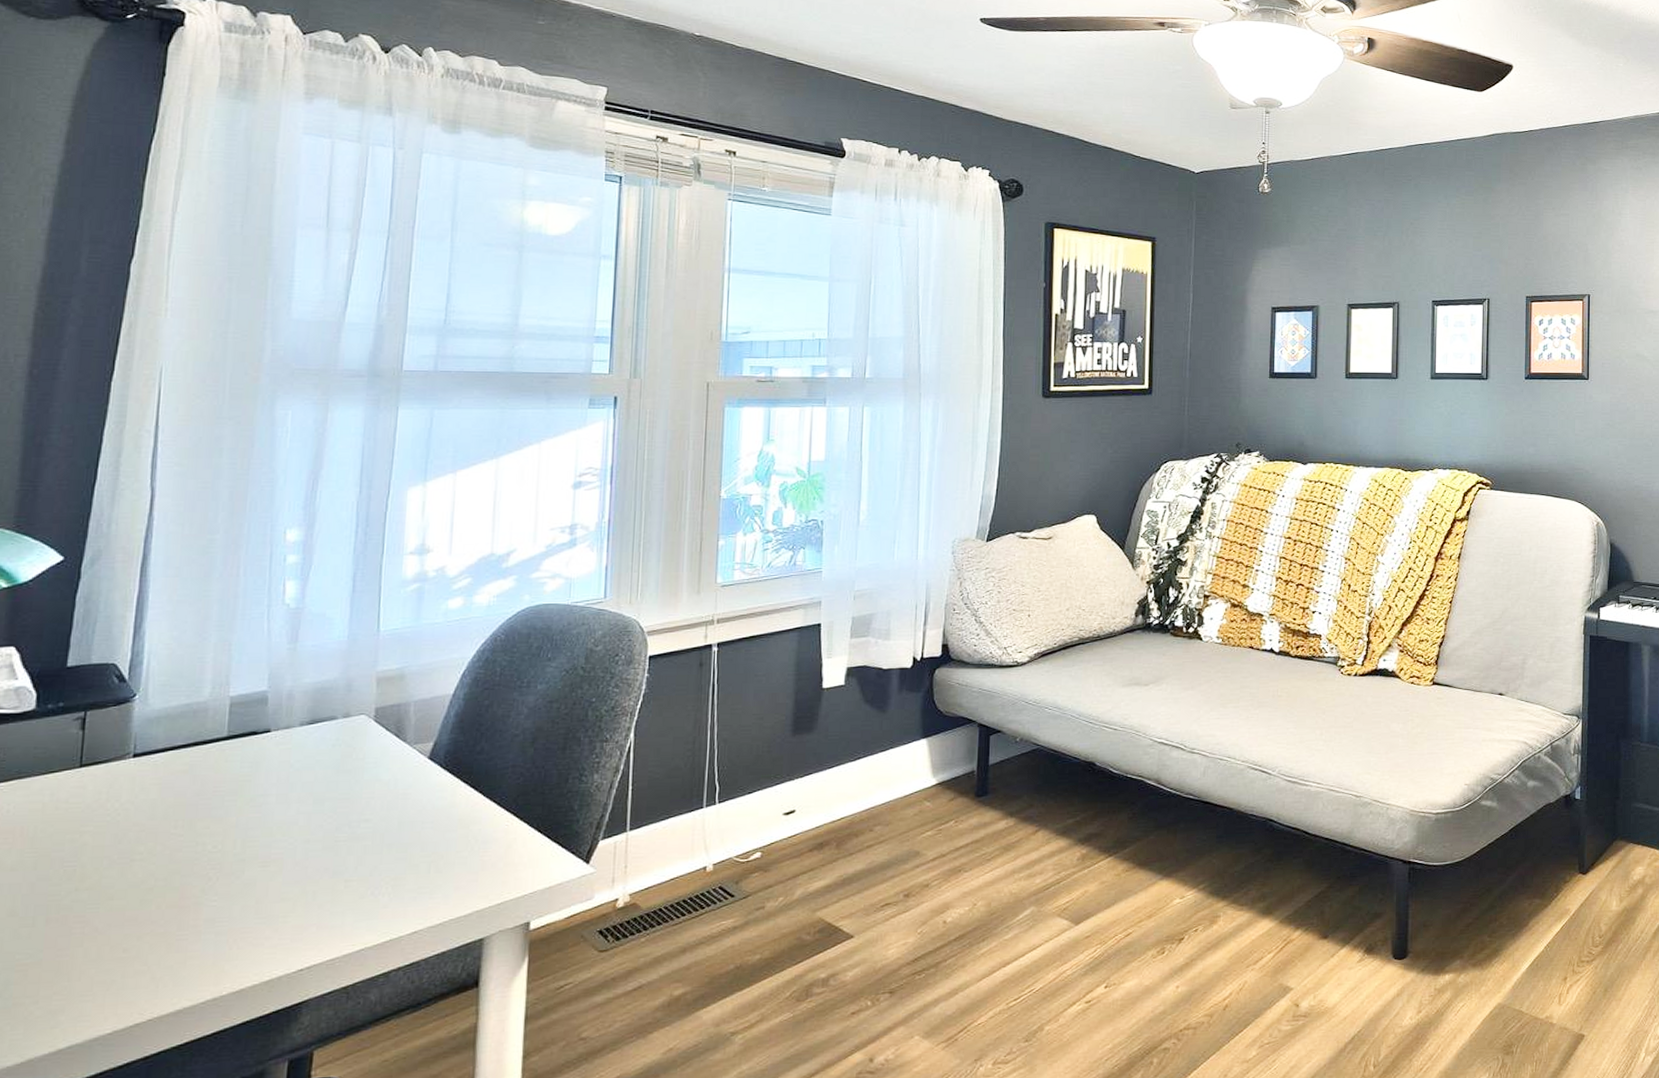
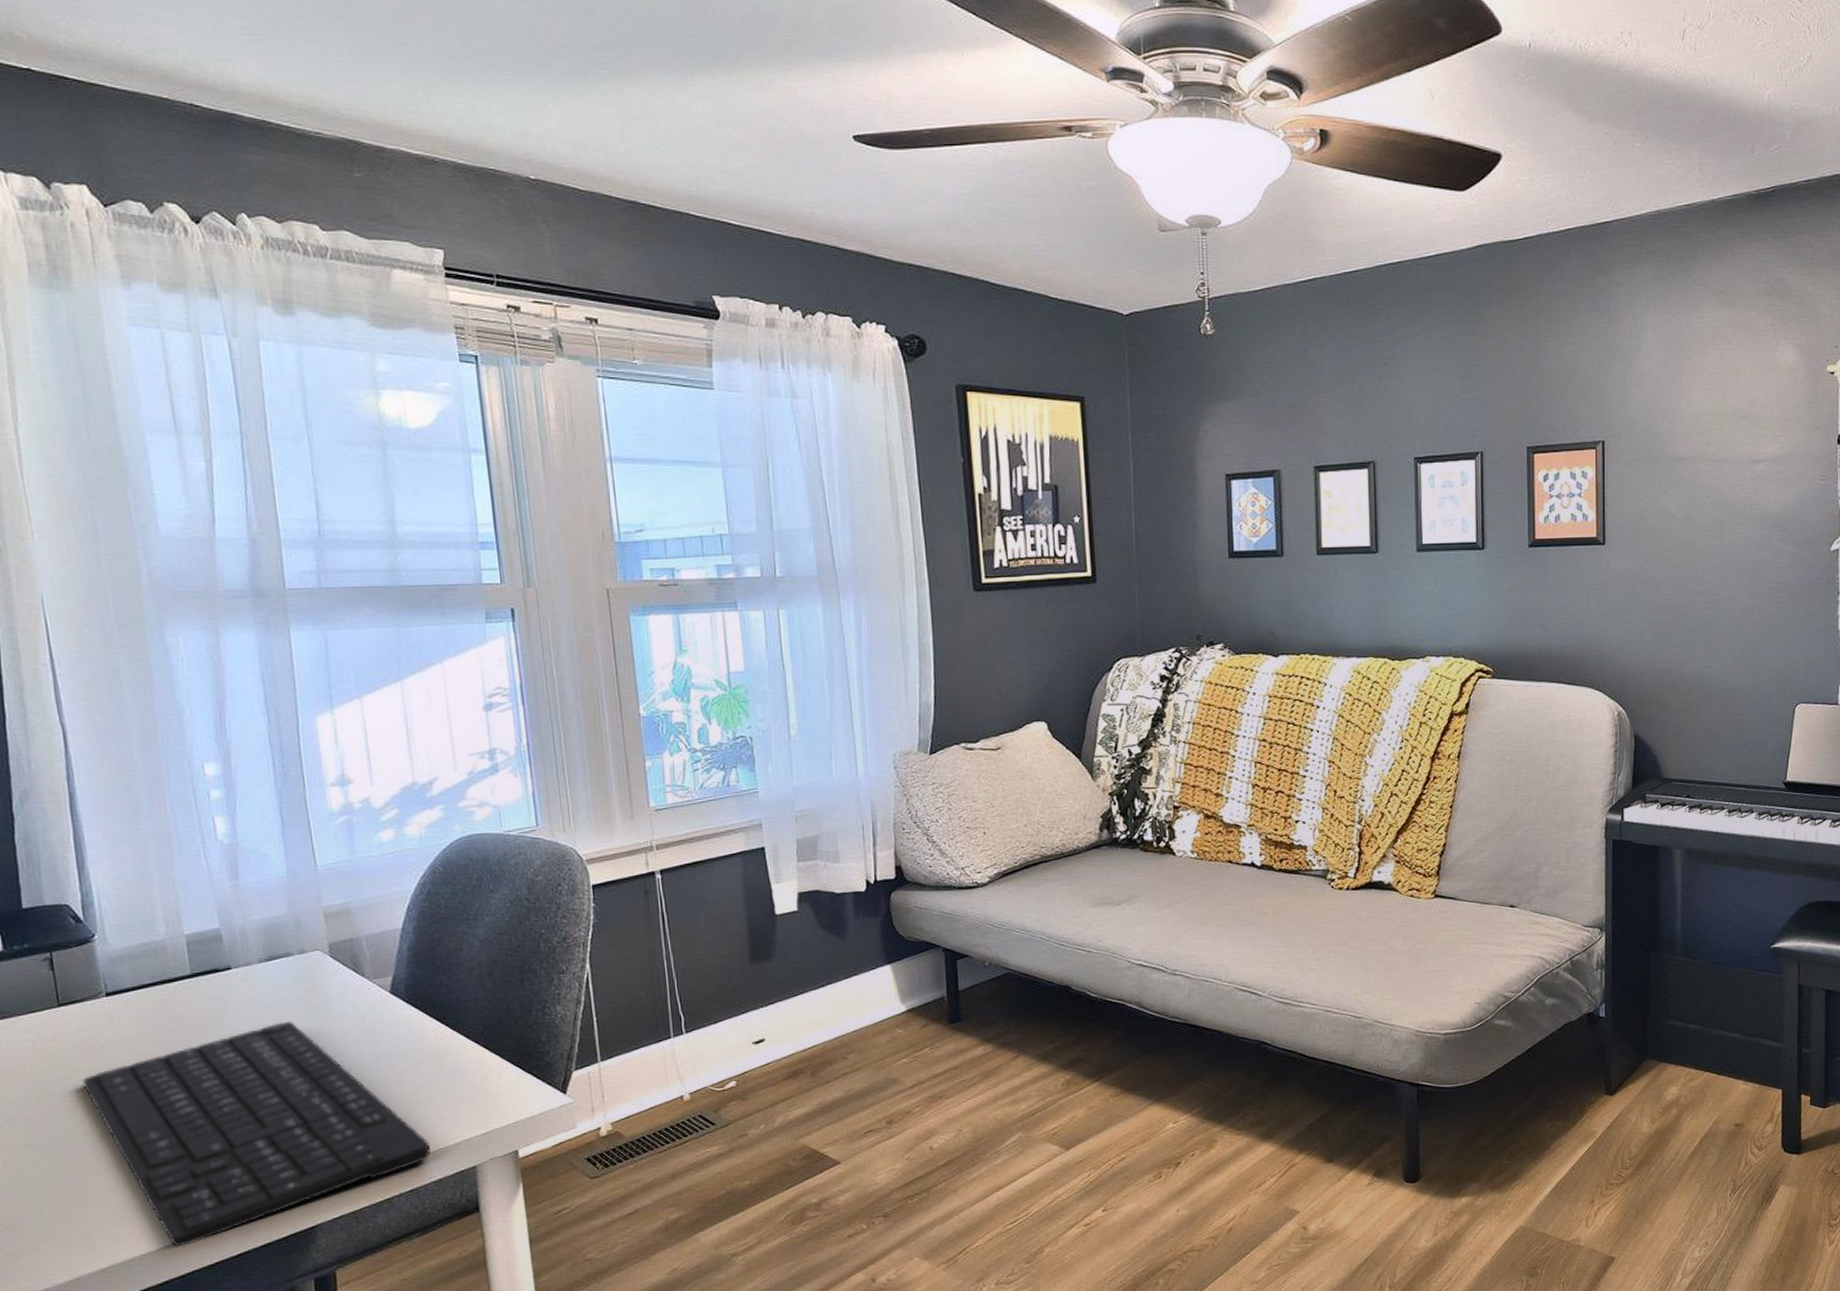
keyboard: none [86,786,441,1024] -> present [82,1022,432,1246]

